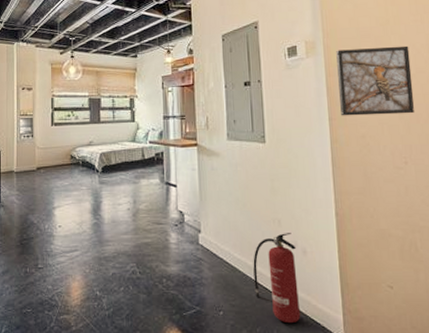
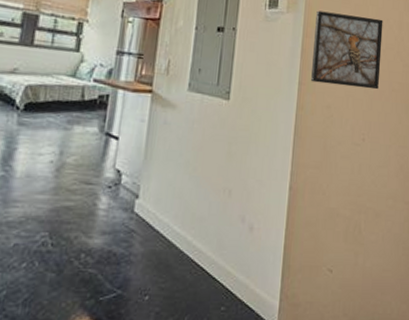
fire extinguisher: present [253,233,301,322] -> none [190,205,244,309]

